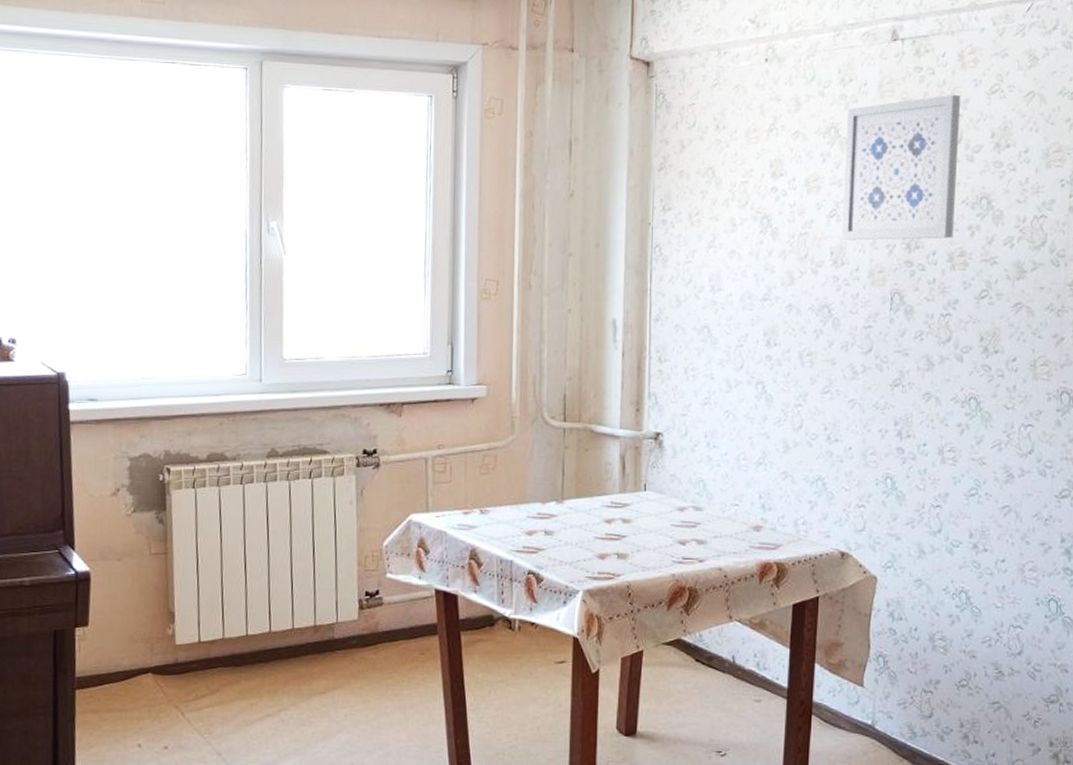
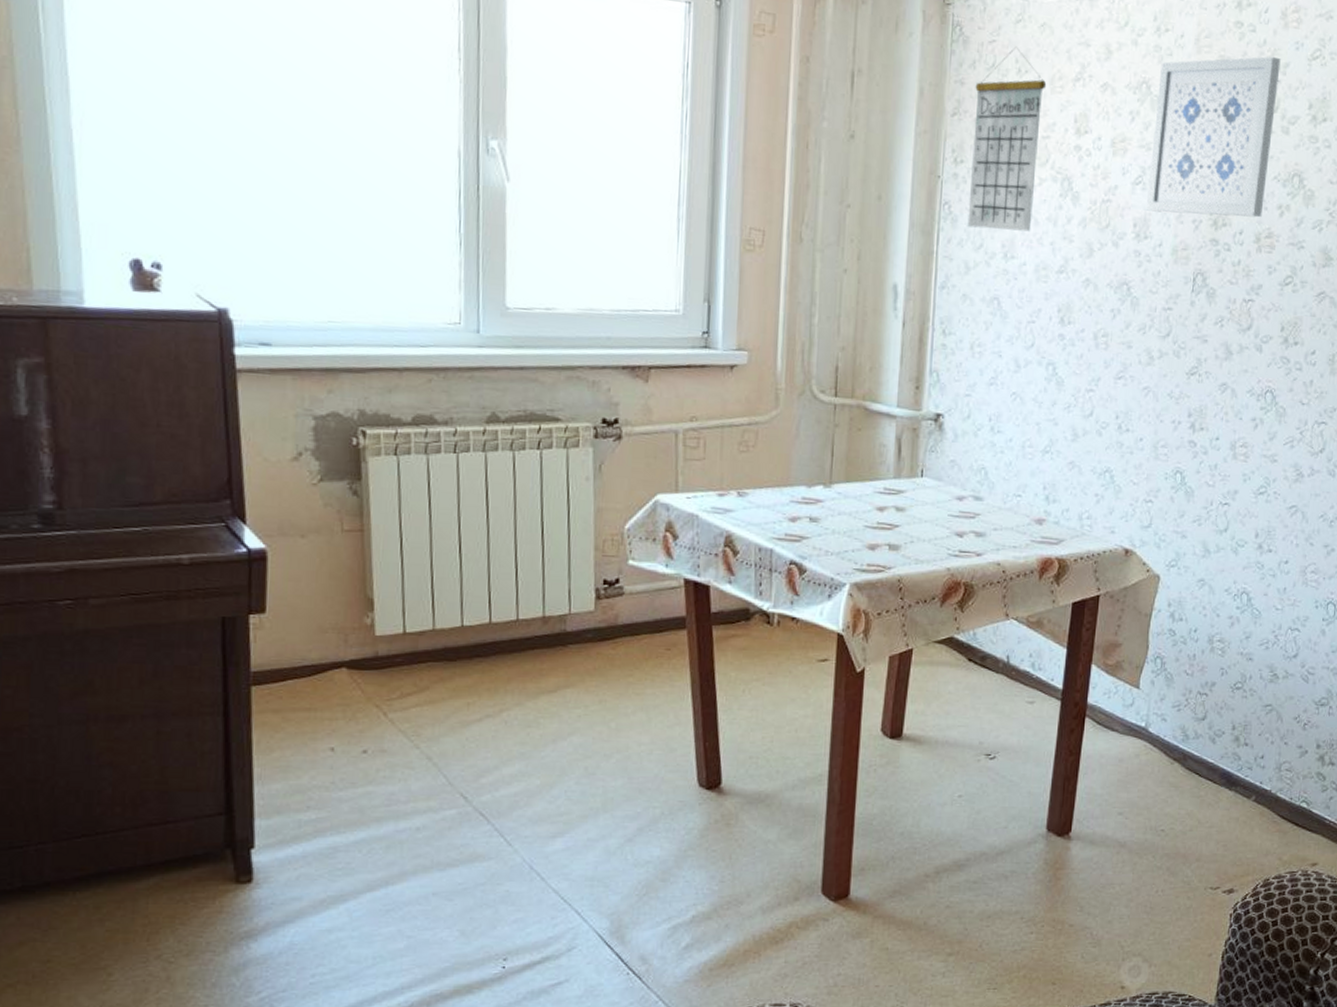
calendar: none [677,106,743,266] -> present [967,46,1047,232]

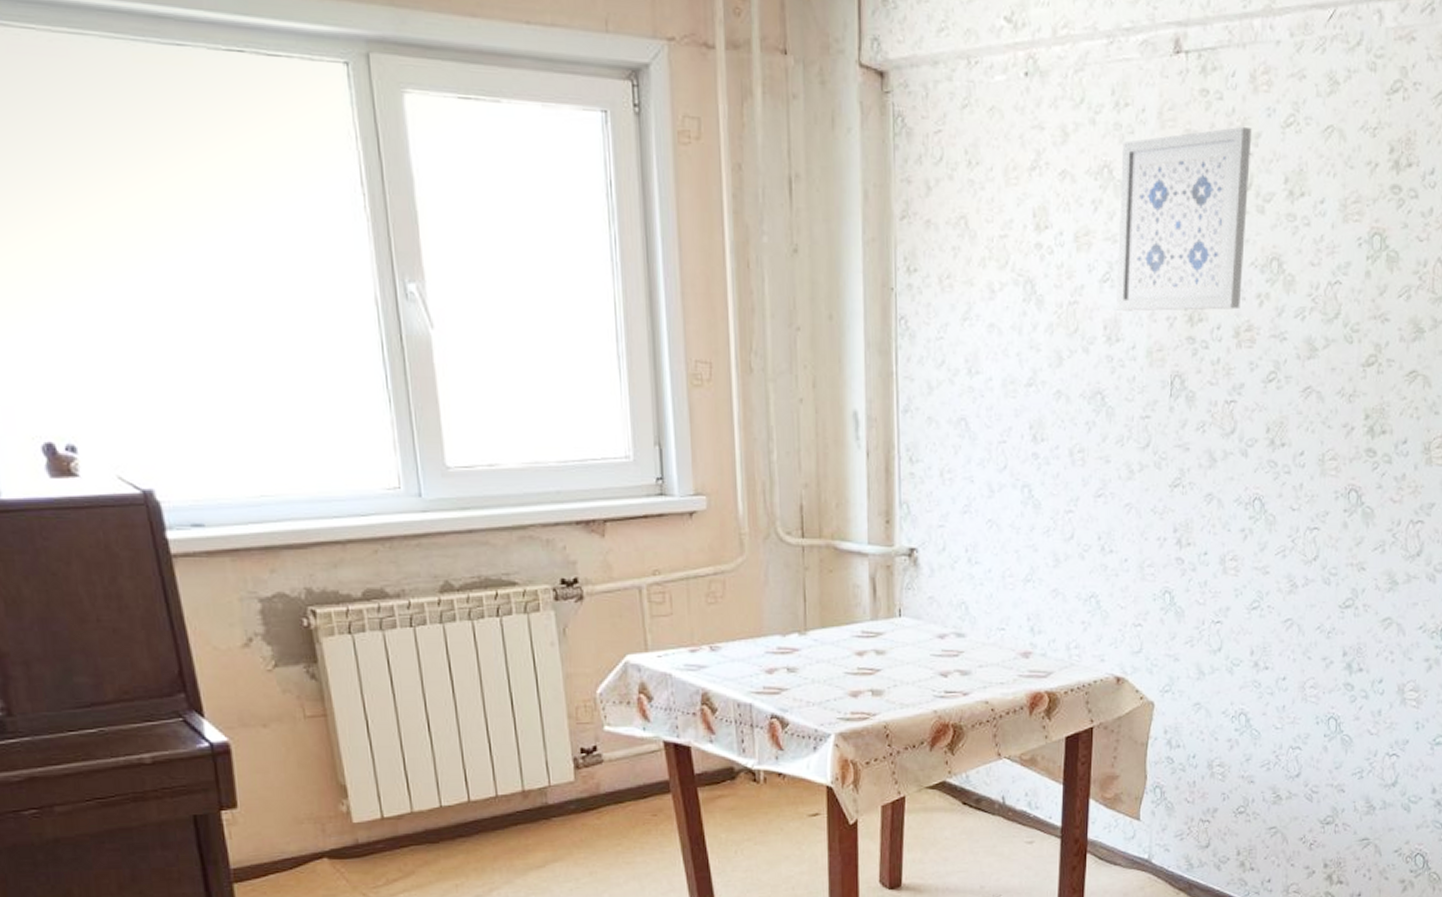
calendar: present [967,46,1047,232] -> none [923,135,1000,344]

